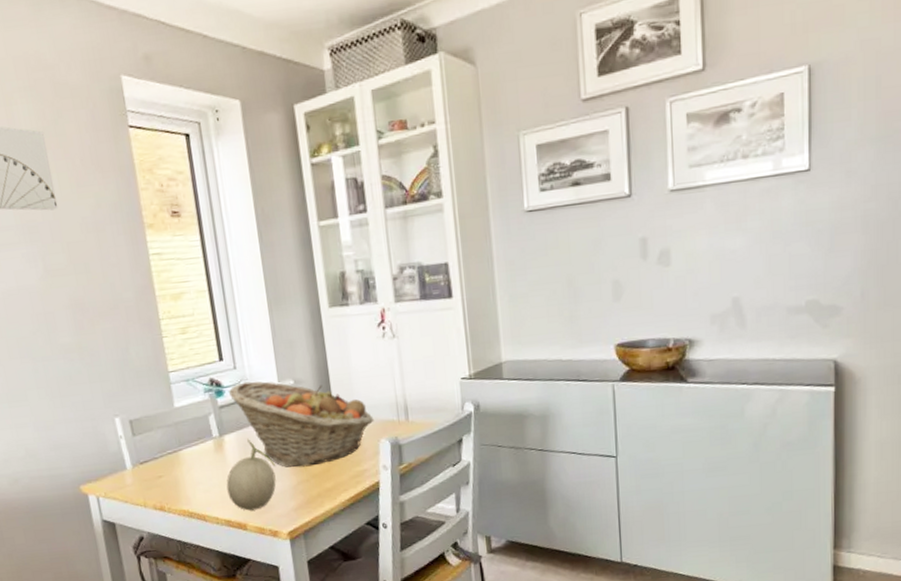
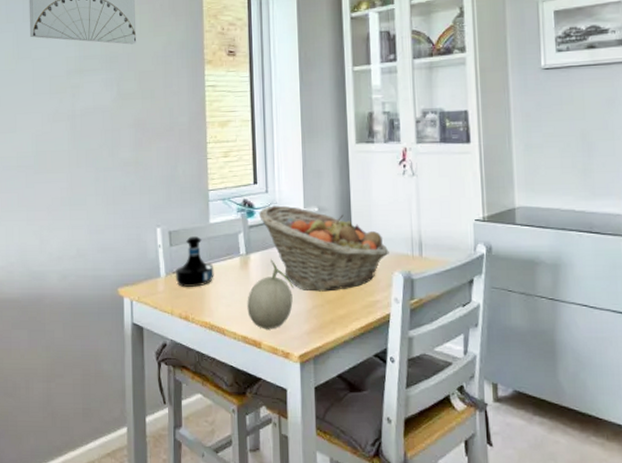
tequila bottle: none [143,423,187,477] -> present [175,236,214,287]

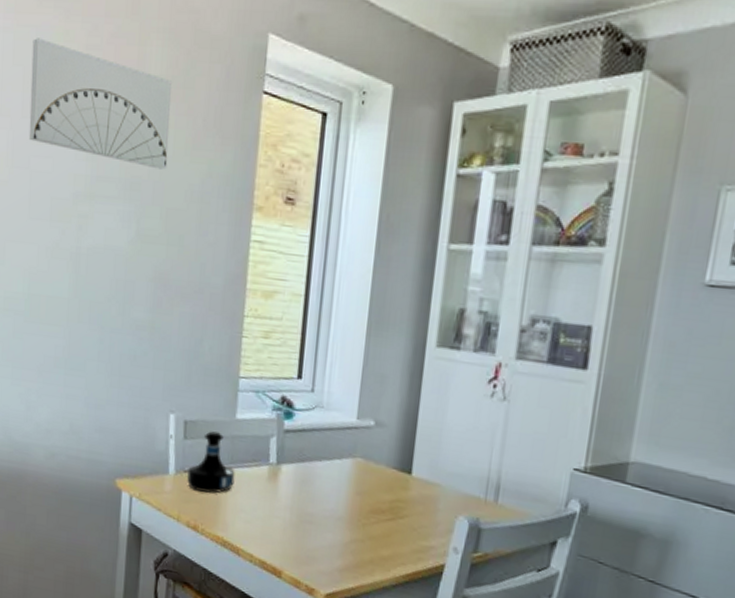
fruit: present [247,259,295,329] -> none [270,475,332,559]
fruit basket: present [258,205,389,292] -> none [298,409,457,527]

